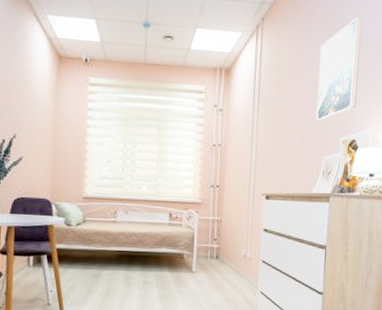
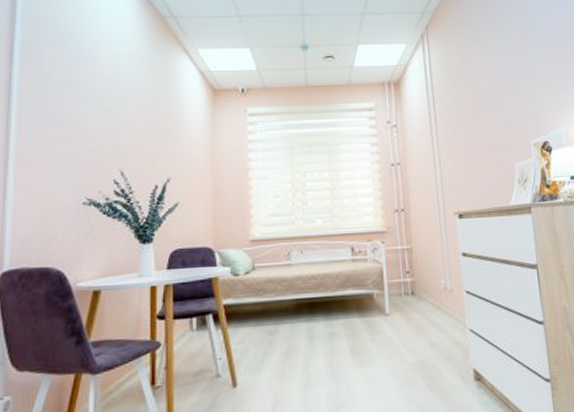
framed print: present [315,16,362,121] -> none [492,15,541,126]

